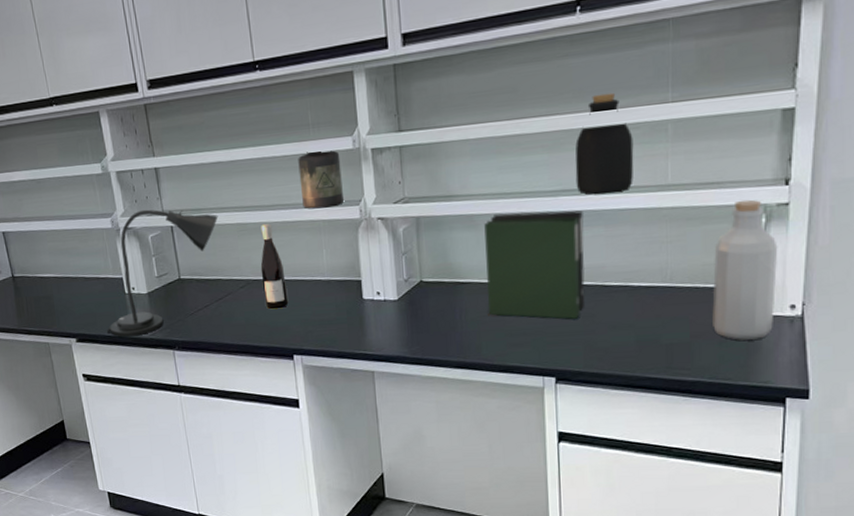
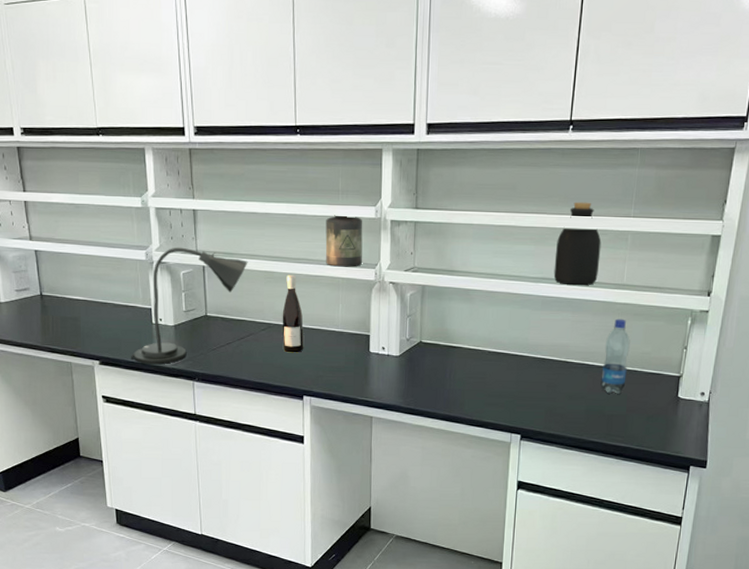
binder: present [484,210,585,319] -> none [474,291,558,387]
bottle: none [651,226,686,319] -> present [600,318,630,394]
bottle: present [712,199,778,340] -> none [644,304,697,417]

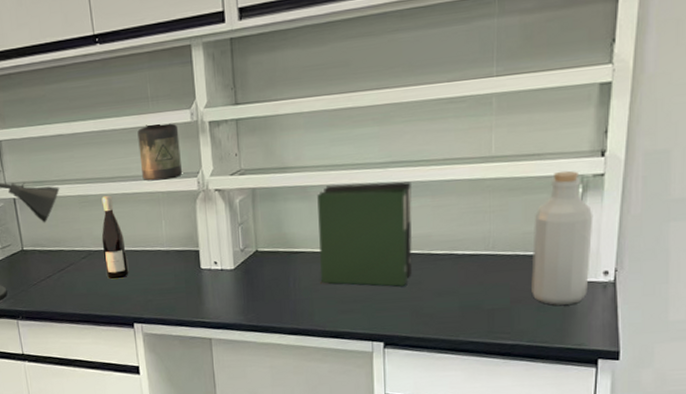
binder: none [474,291,558,387] -> present [317,181,413,287]
bottle: present [553,202,602,285] -> none [404,66,460,166]
bottle: present [600,318,630,394] -> none [475,196,507,285]
bottle: none [644,304,697,417] -> present [531,170,593,305]

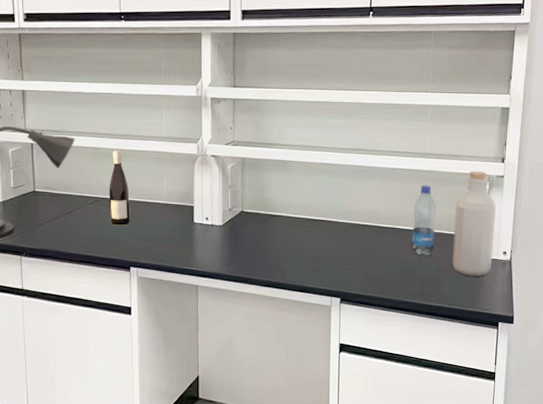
jar: present [137,123,182,181] -> none [149,94,185,142]
binder: present [317,181,413,287] -> none [293,162,368,251]
bottle: none [475,196,507,285] -> present [412,185,436,256]

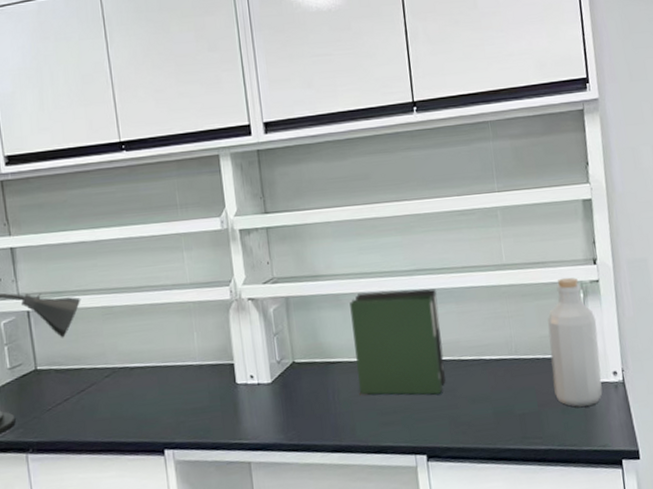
bottle: present [109,150,131,224] -> none [127,306,159,399]
binder: none [293,162,368,251] -> present [349,288,445,395]
bottle: present [412,185,436,256] -> none [498,302,530,390]

